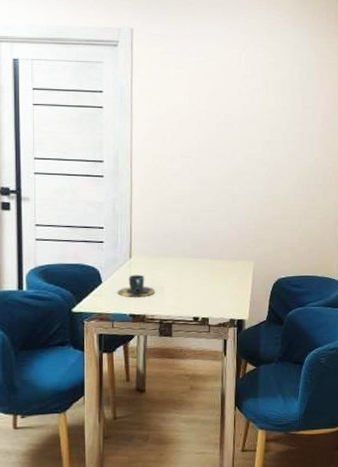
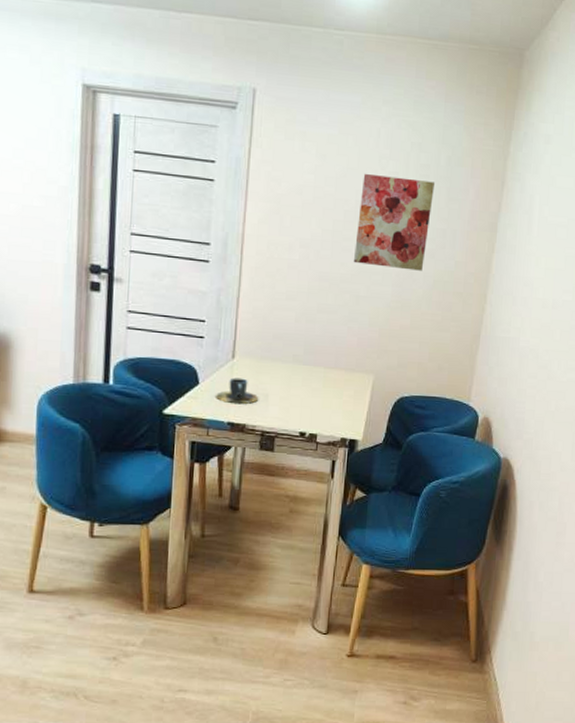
wall art: none [228,91,291,169] -> present [354,173,436,271]

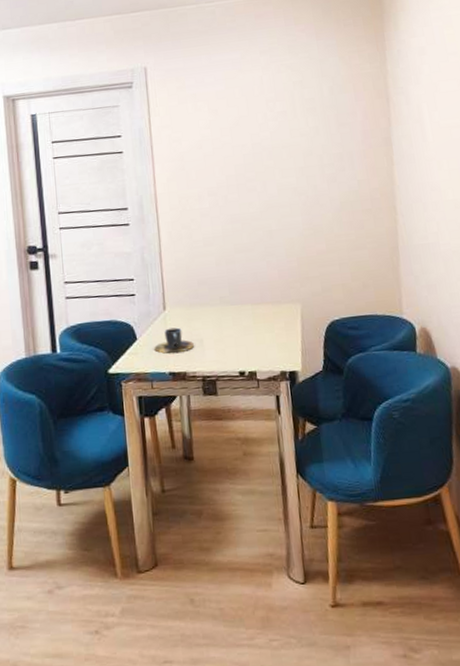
wall art: present [354,173,436,271] -> none [254,112,328,201]

